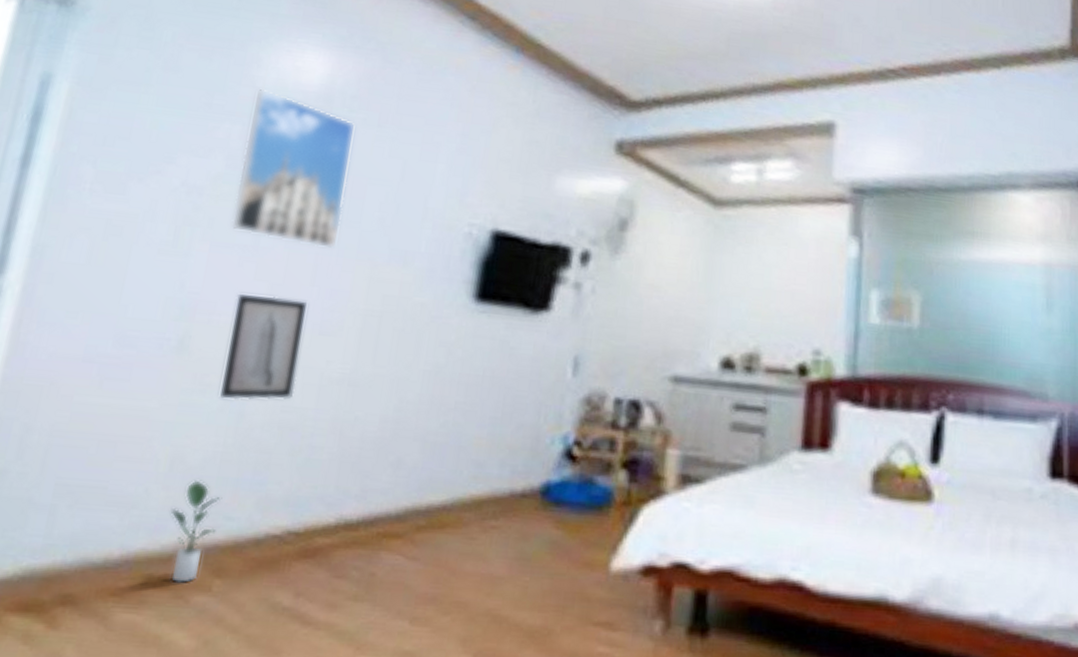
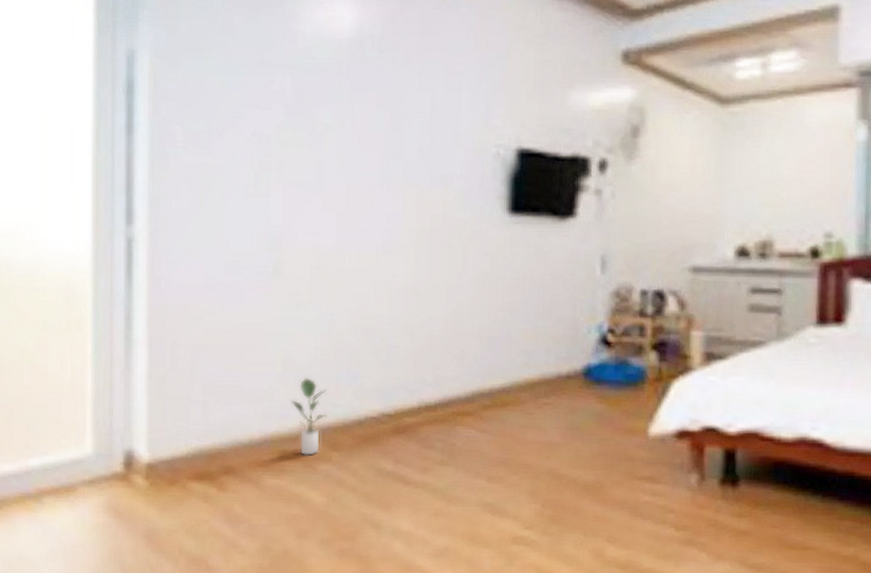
wall art: present [220,294,307,400] -> none [312,224,370,312]
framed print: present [231,88,357,249] -> none [297,41,387,179]

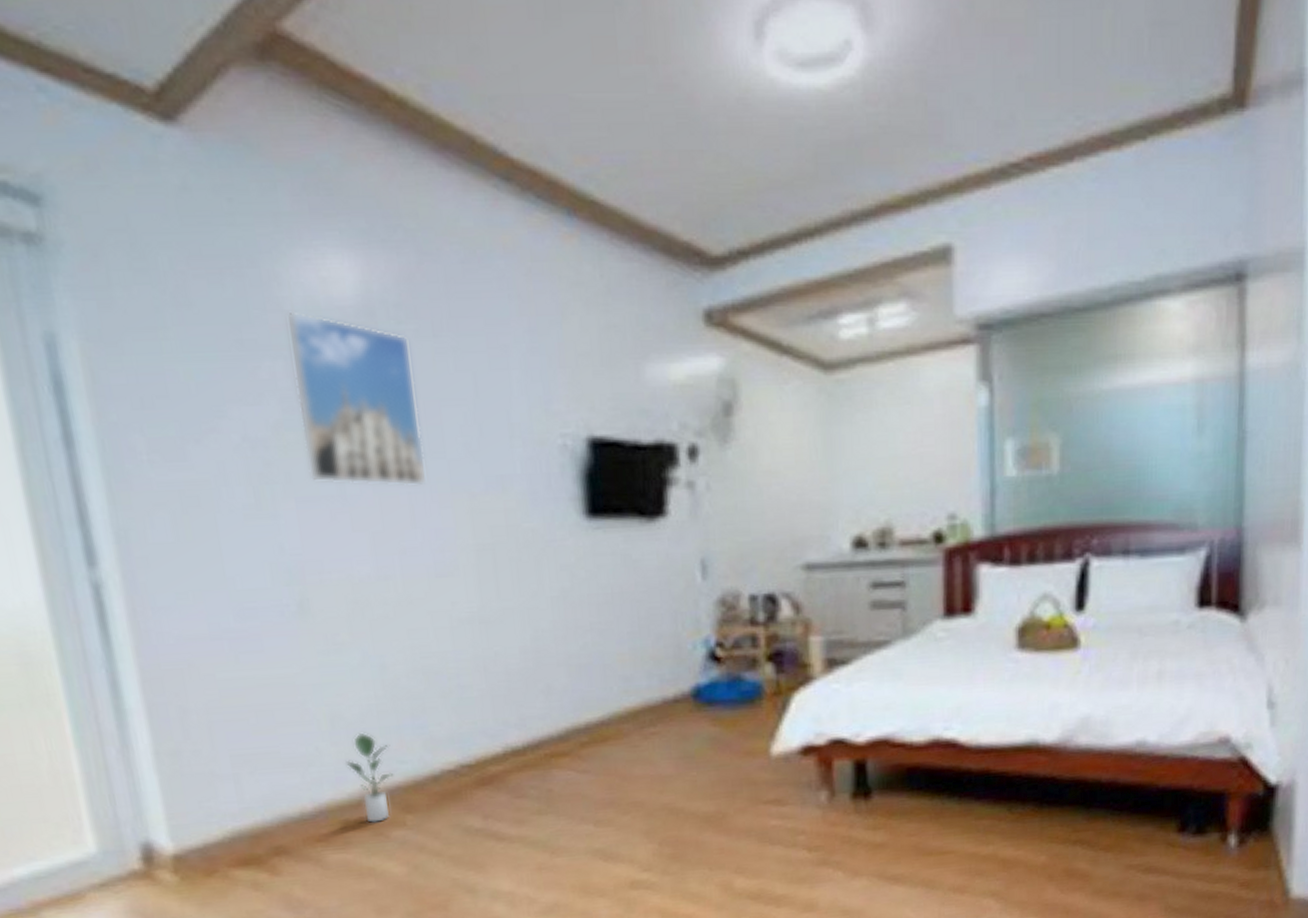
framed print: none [297,41,387,179] -> present [285,311,428,487]

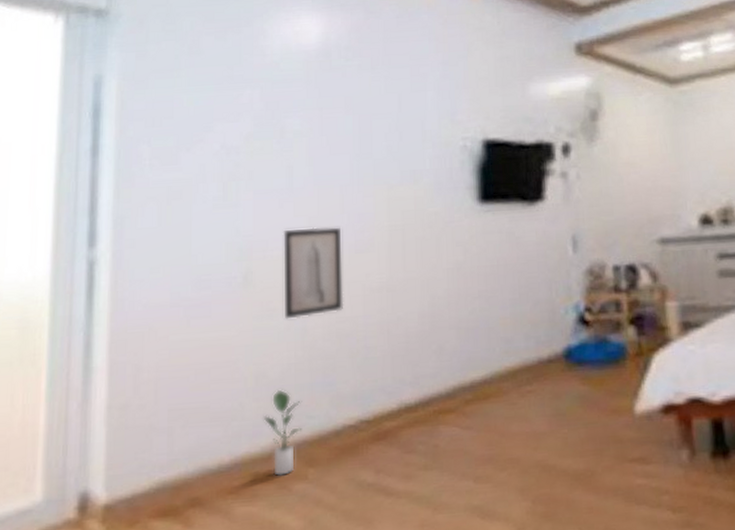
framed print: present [285,311,428,487] -> none [266,54,357,181]
wall art: none [341,545,428,655] -> present [283,227,344,319]

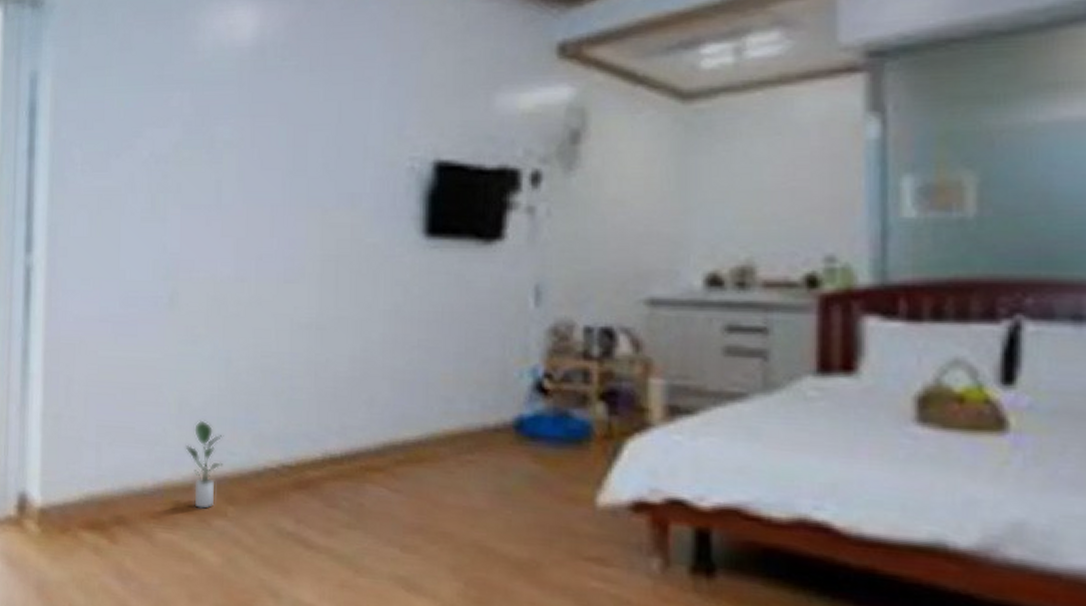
wall art: present [283,227,344,319] -> none [209,250,270,348]

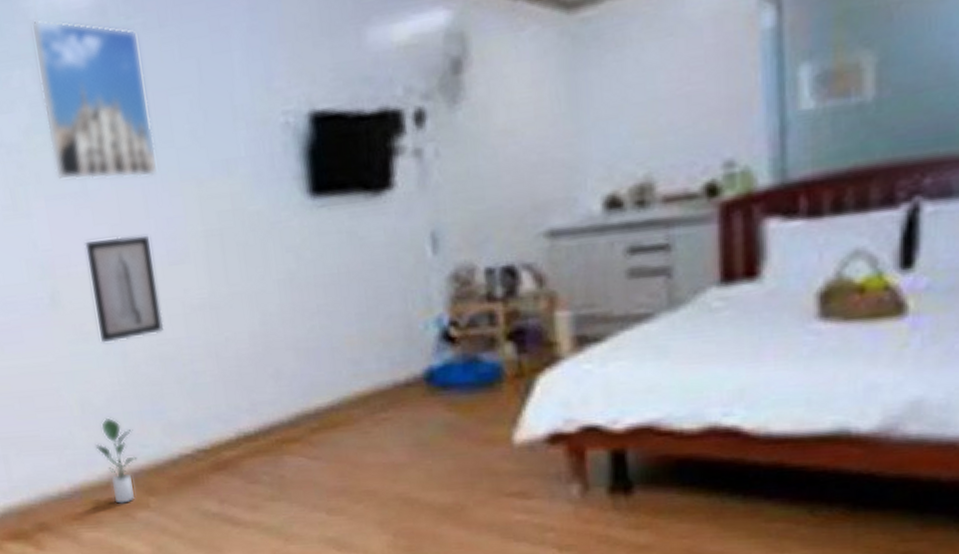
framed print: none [195,52,290,200] -> present [30,19,159,181]
wall art: none [209,250,270,348] -> present [85,235,164,343]

